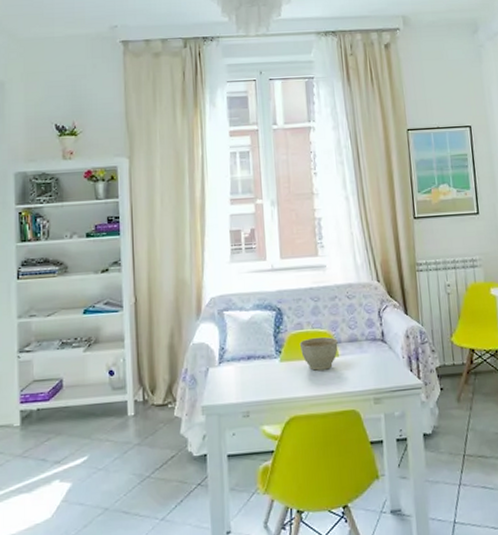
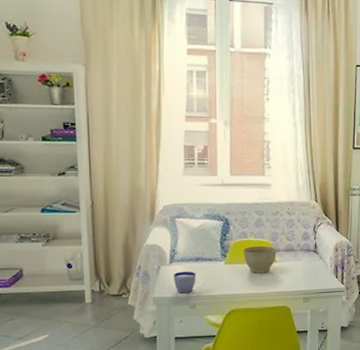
cup: none [223,372,257,400] -> present [173,271,204,293]

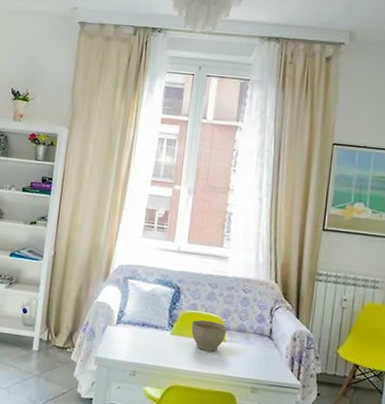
cup: present [173,271,204,293] -> none [117,334,147,359]

